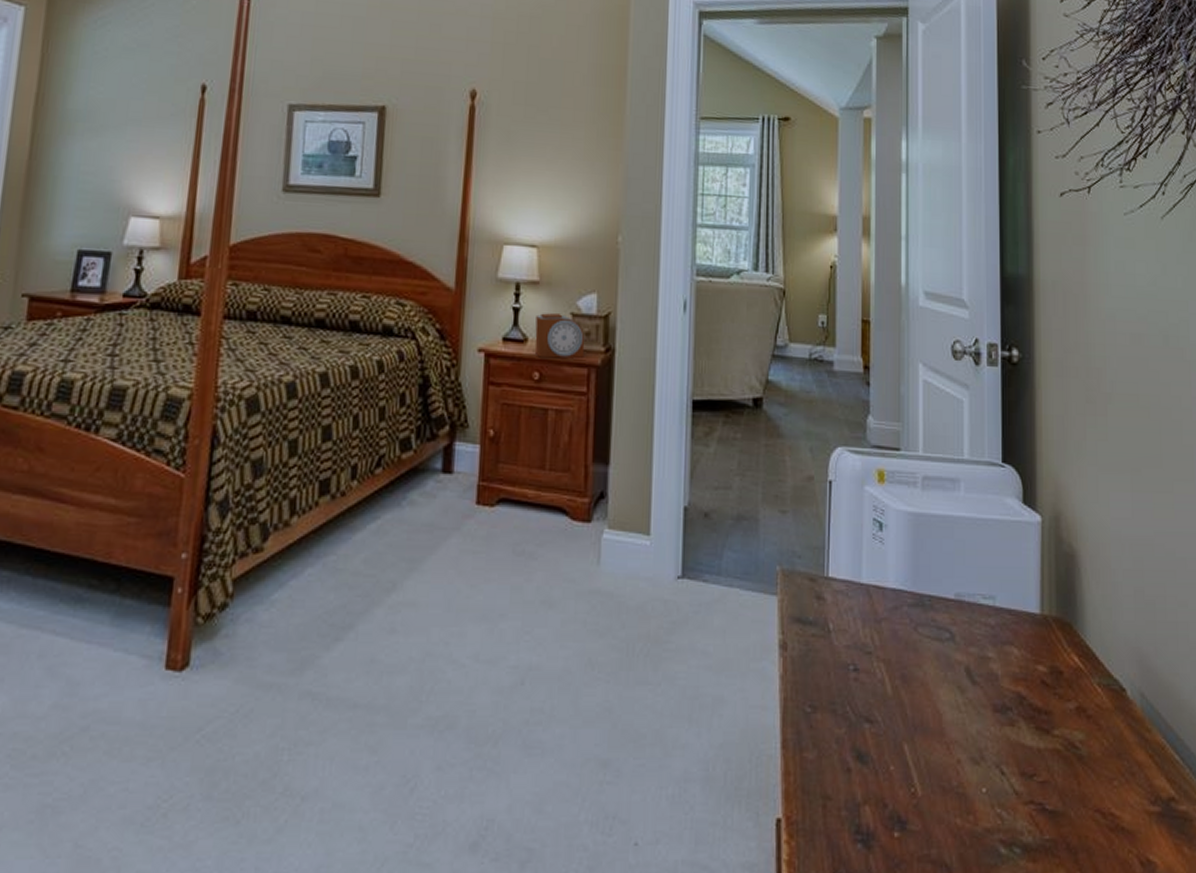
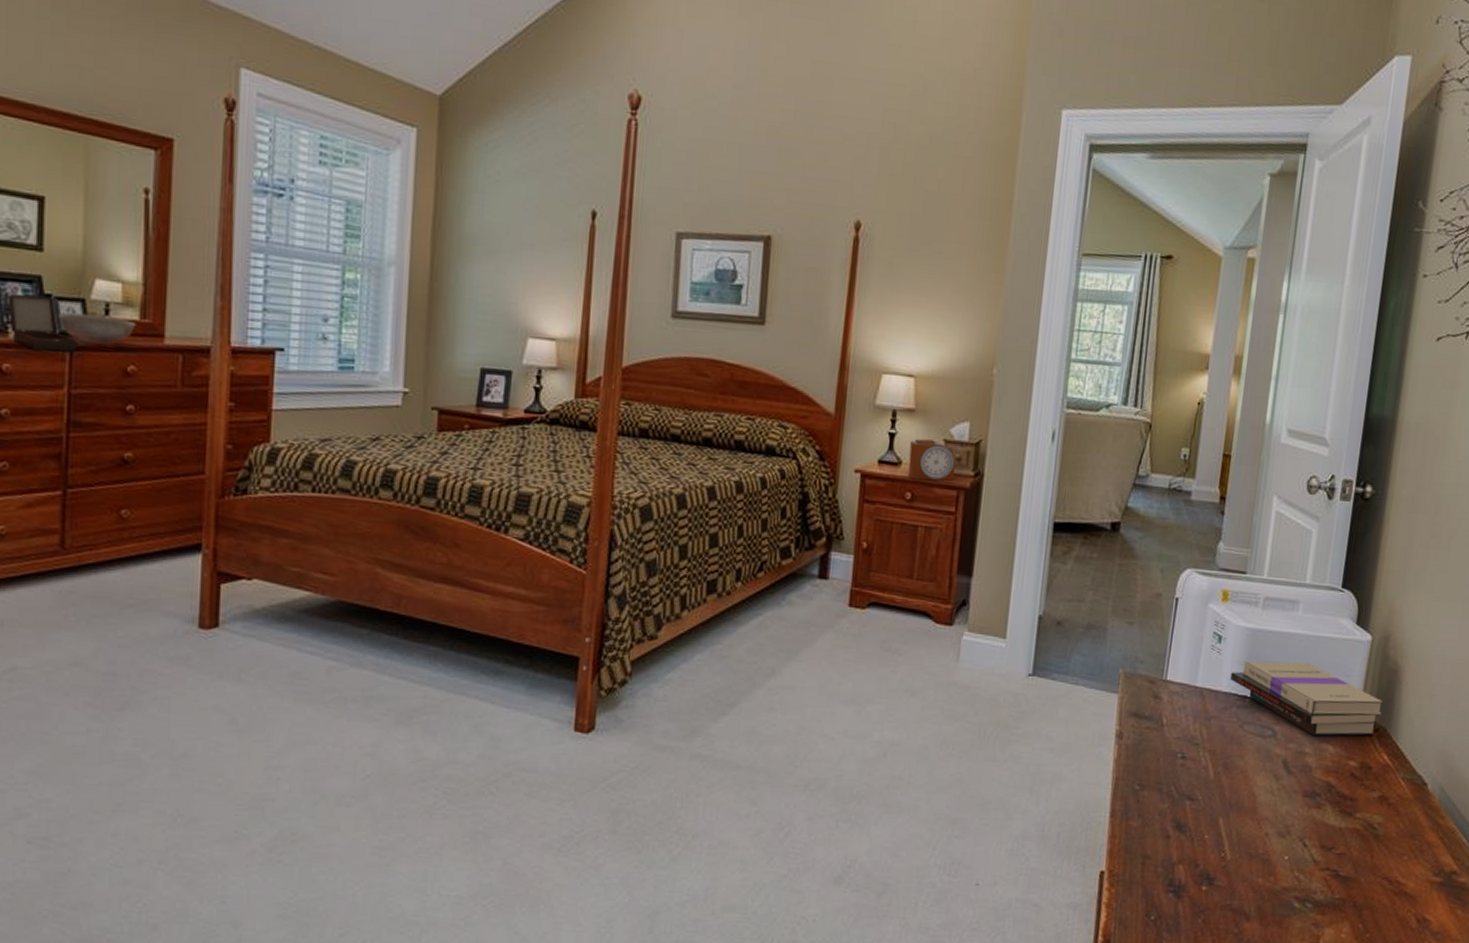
books: none [897,549,1064,637] -> present [1230,661,1383,736]

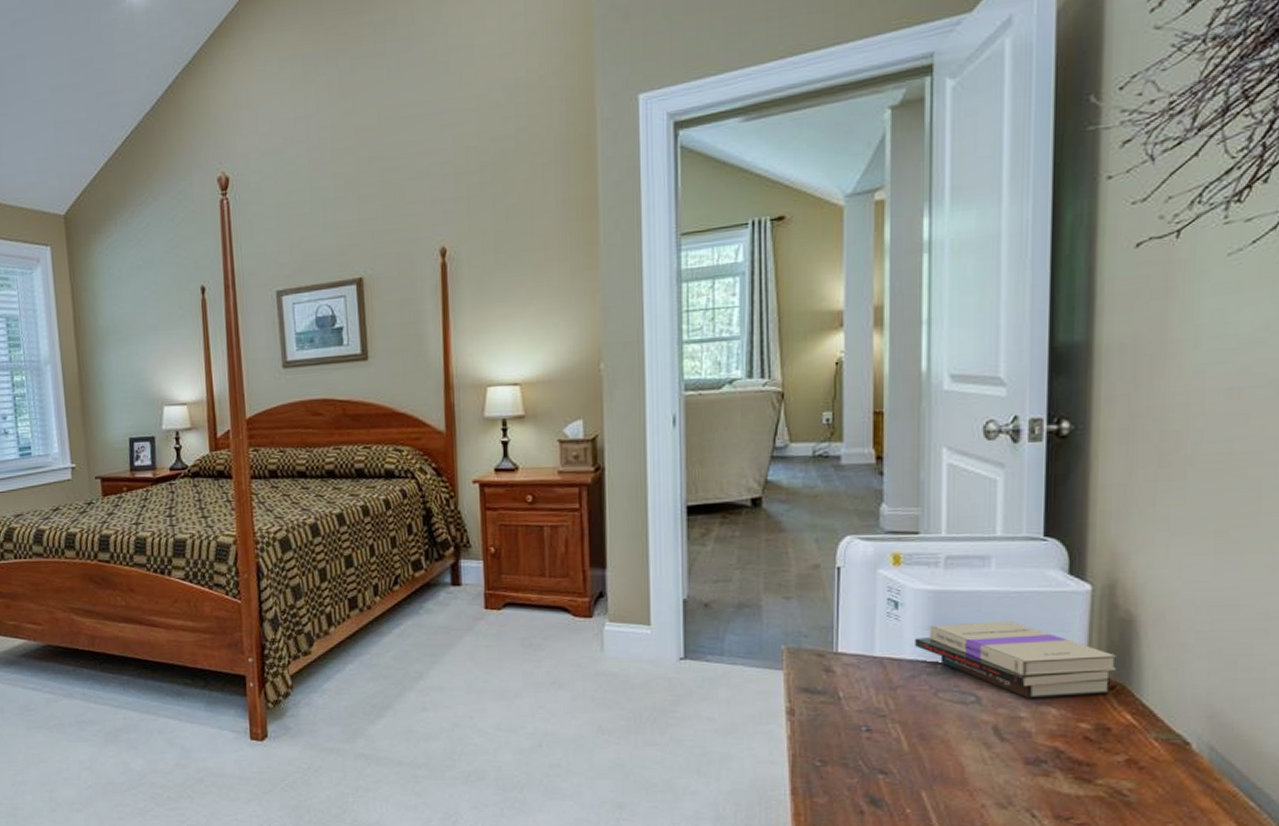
alarm clock: present [908,439,956,482] -> none [524,442,575,484]

